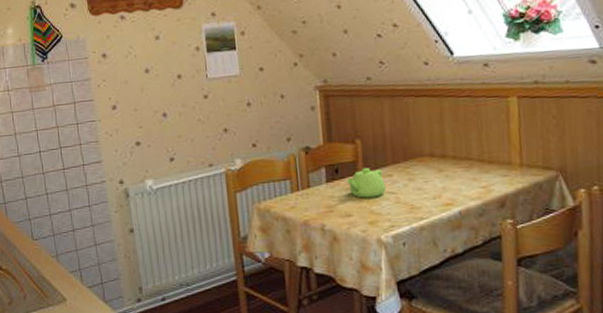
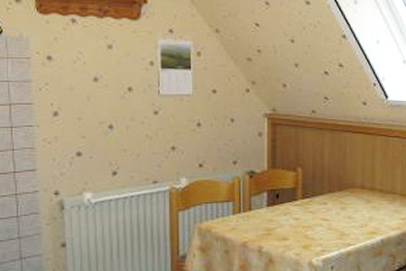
teapot: present [346,167,386,198] -> none [285,194,320,223]

